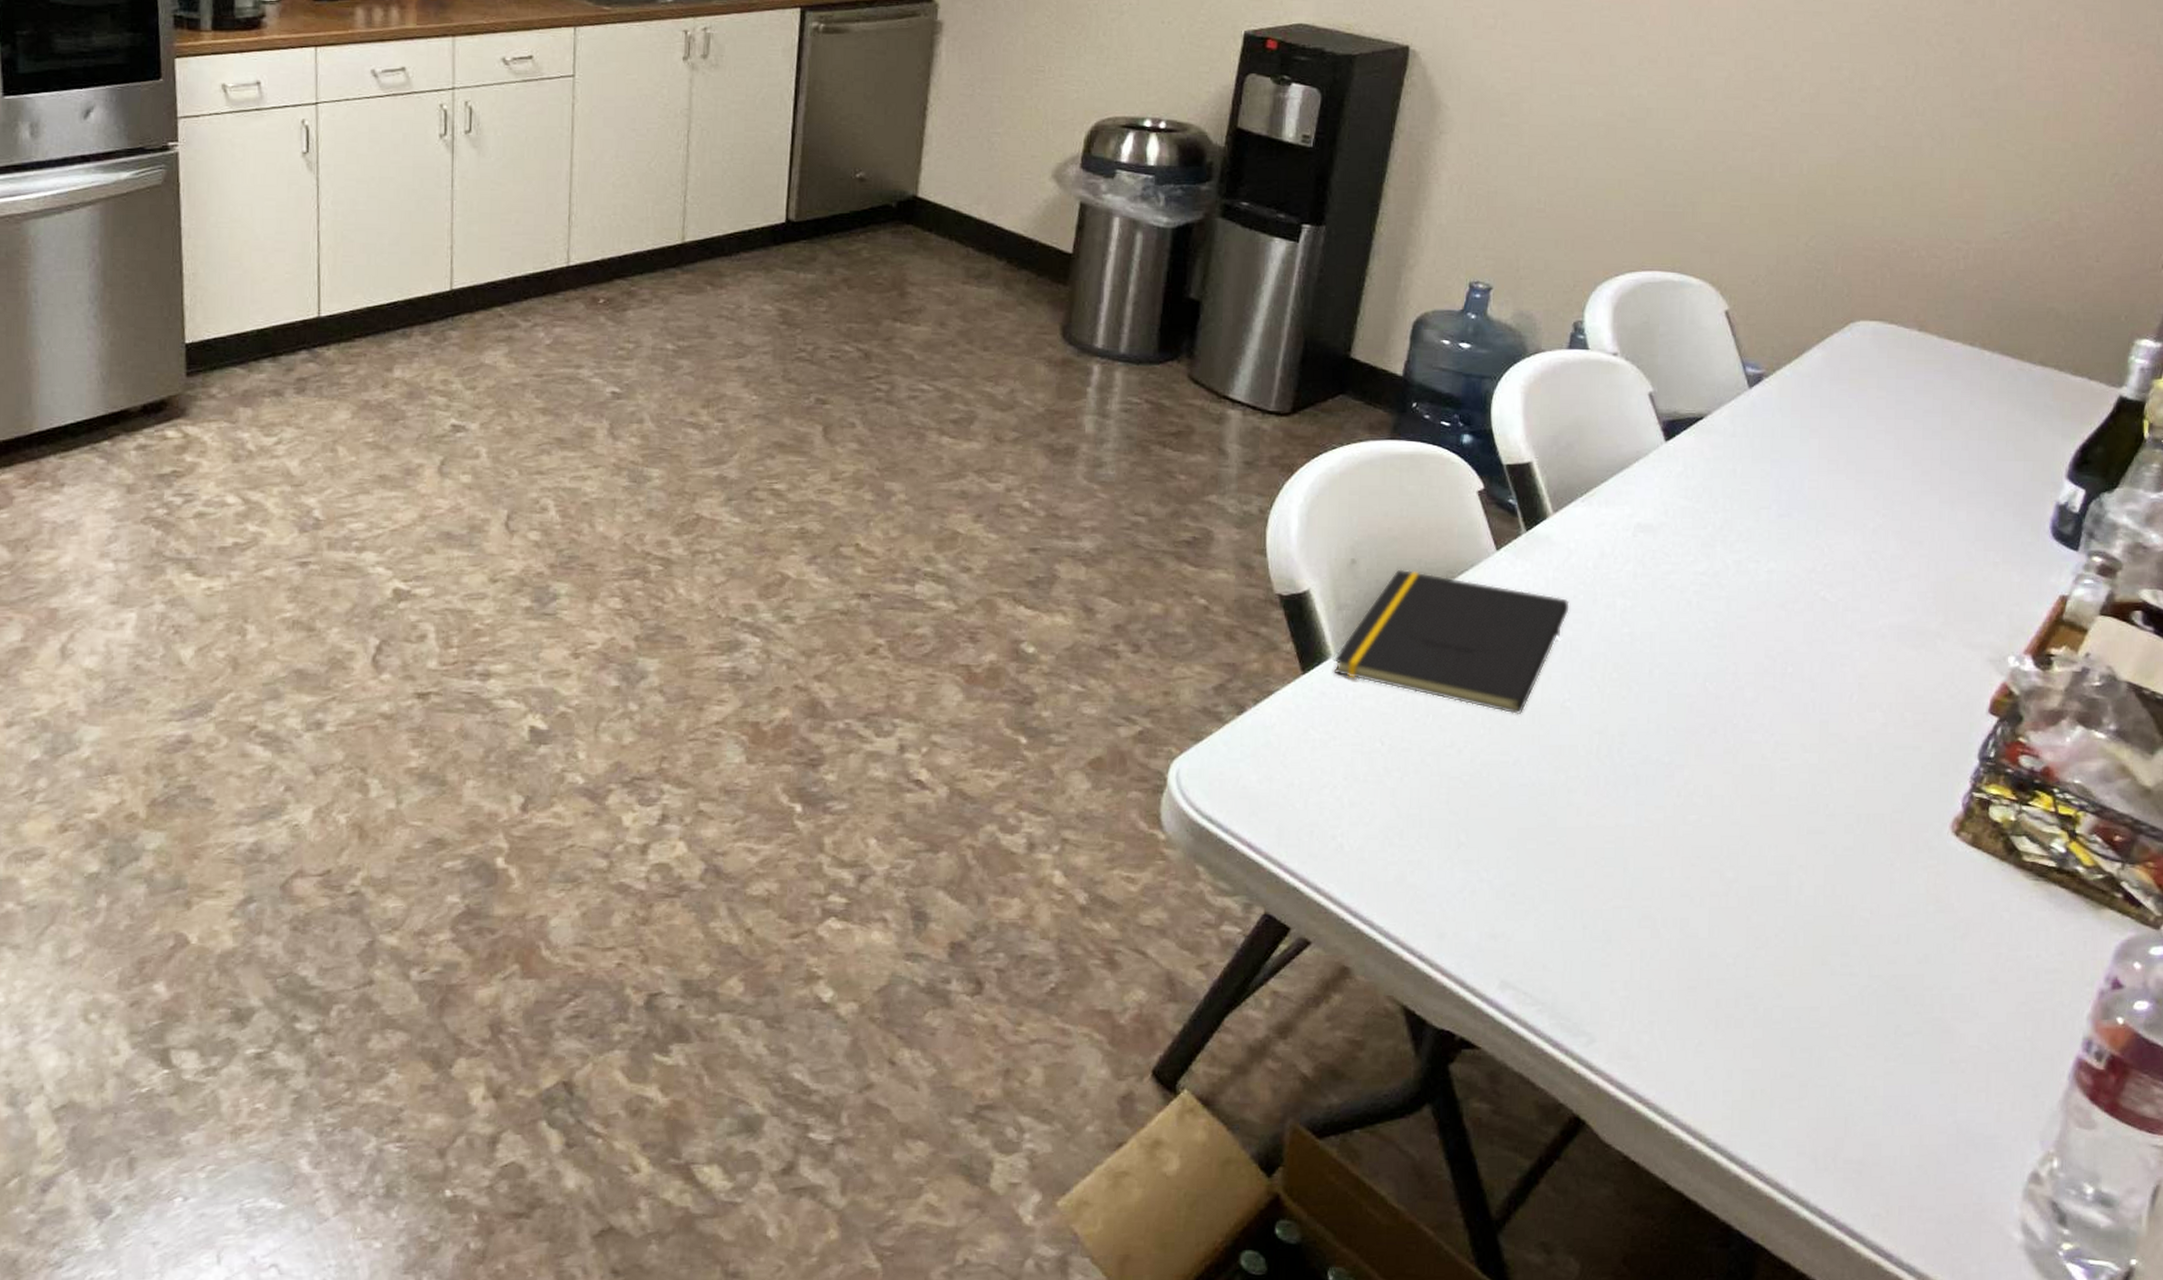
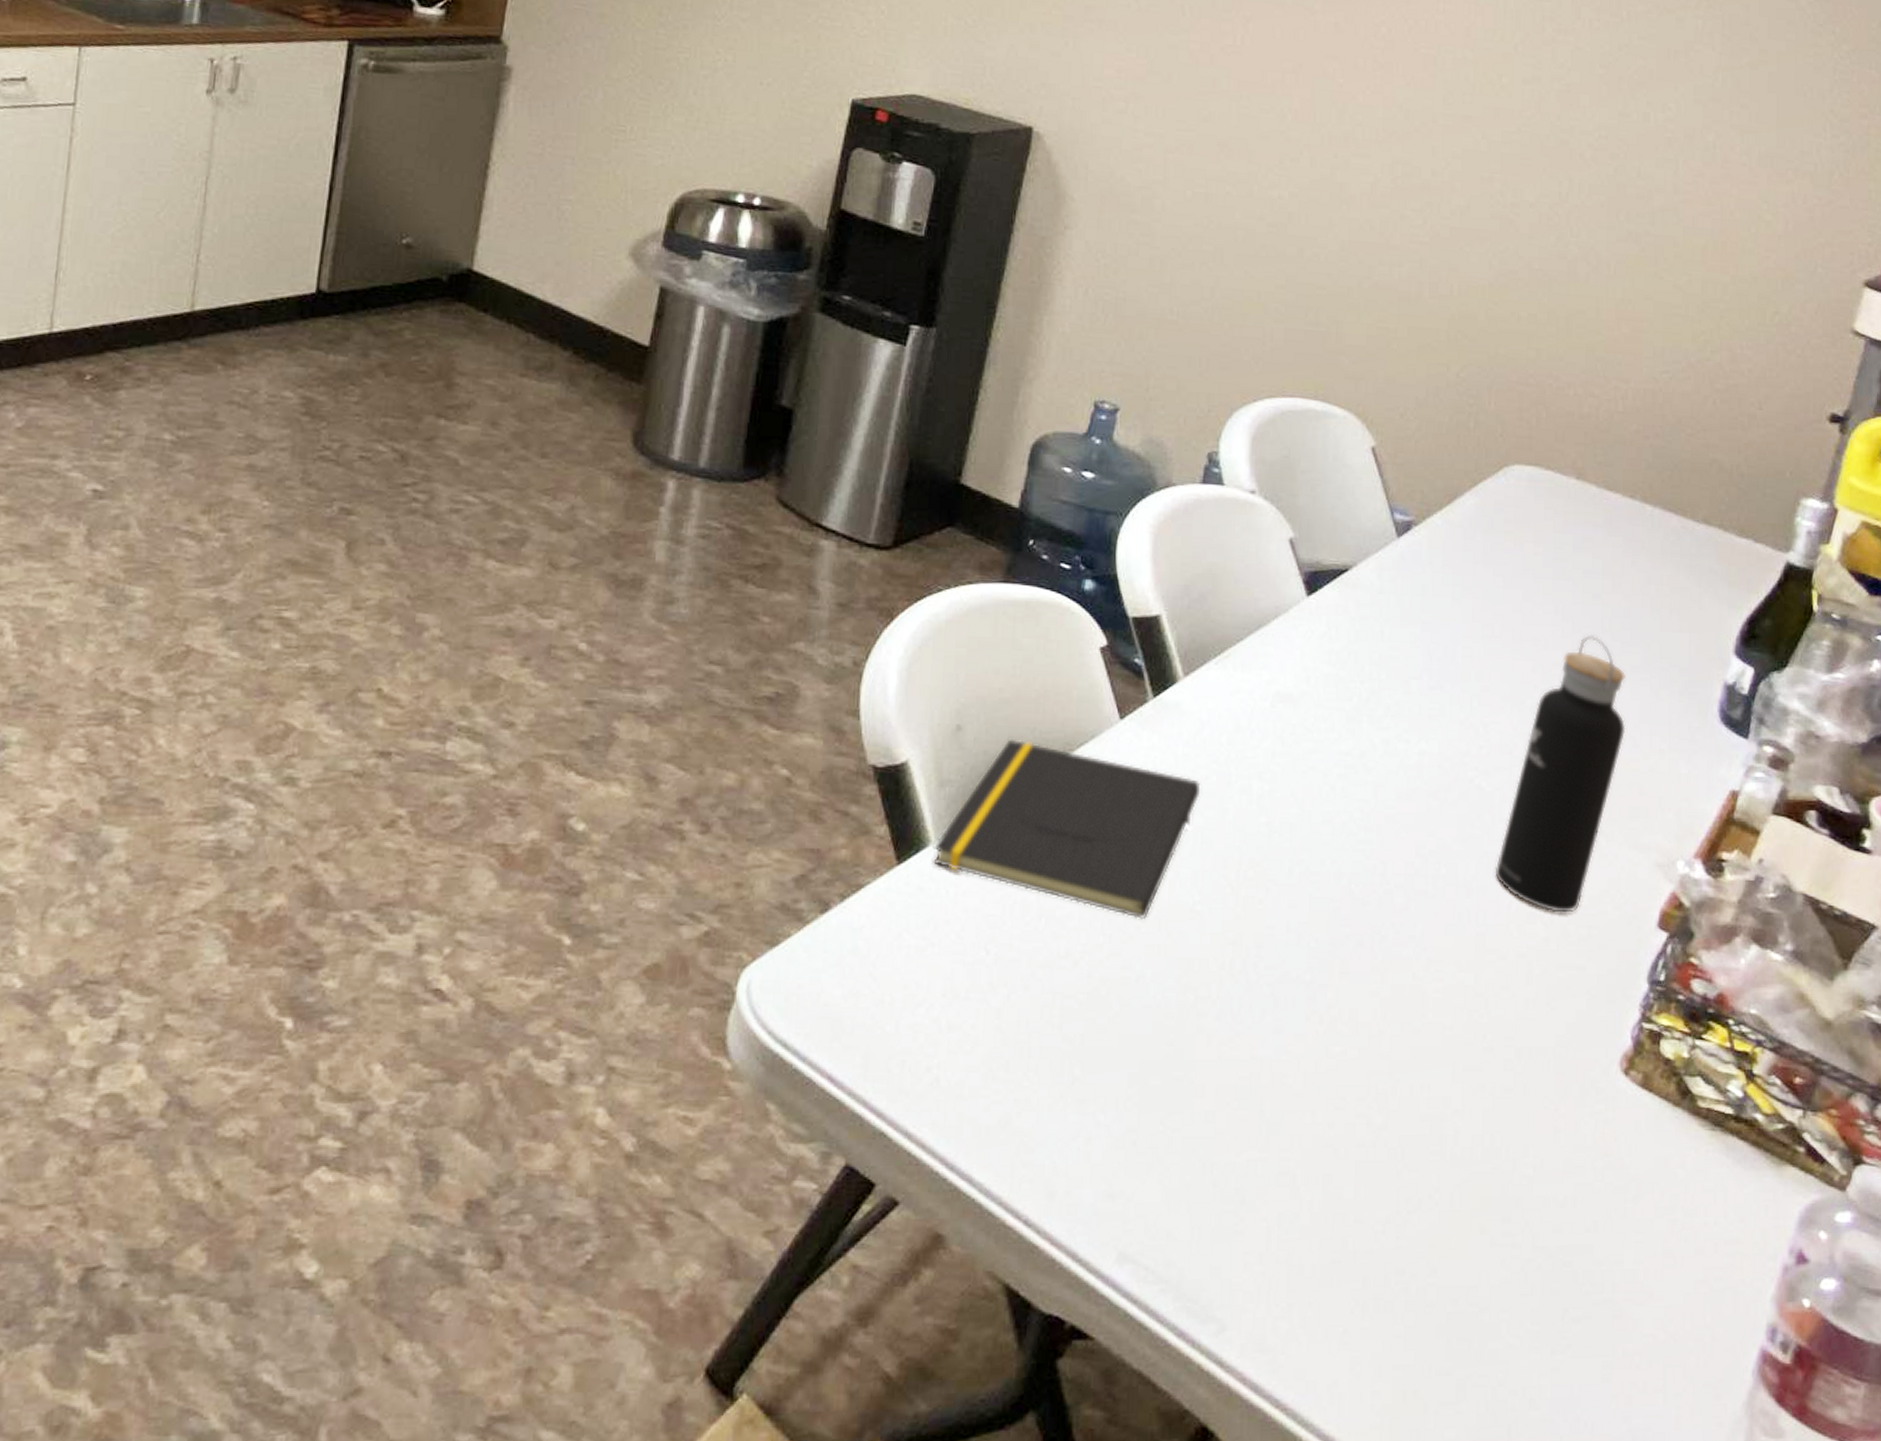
water bottle: none [1837,465,1962,702] -> present [1495,634,1626,913]

